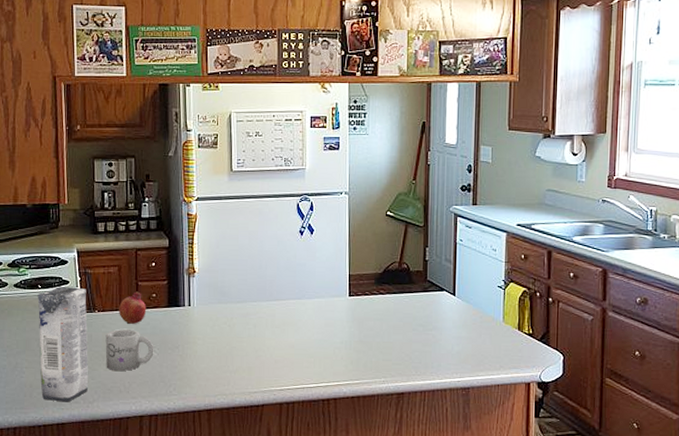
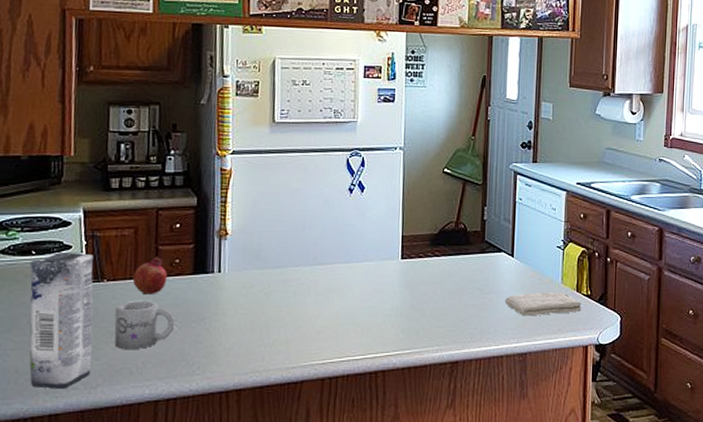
washcloth: none [447,329,524,353] -> present [504,291,582,316]

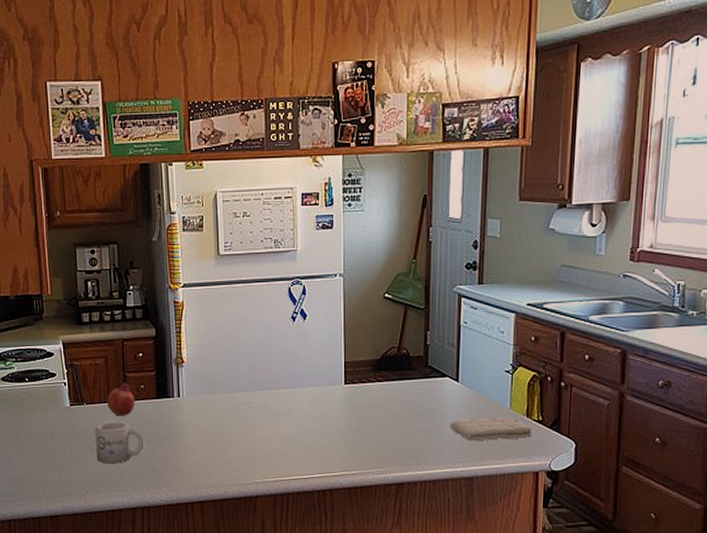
juice carton: present [29,252,93,389] -> none [25,379,80,495]

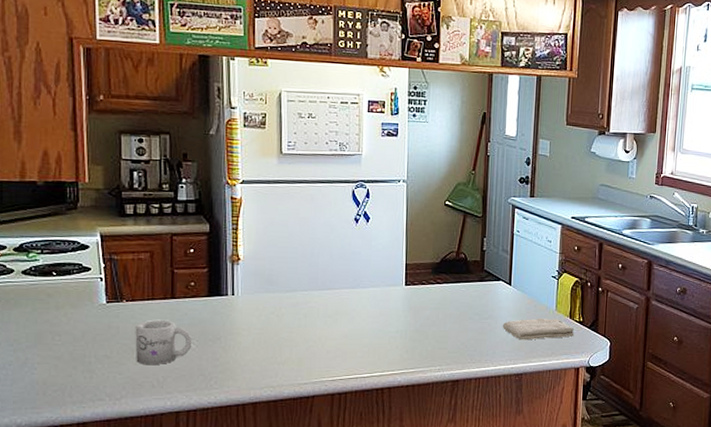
fruit: present [106,383,135,417] -> none [150,280,184,316]

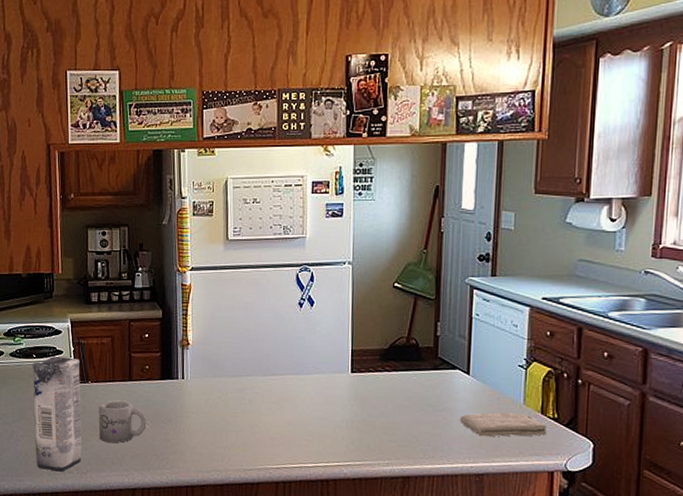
juice carton: none [51,274,116,400] -> present [32,356,82,472]

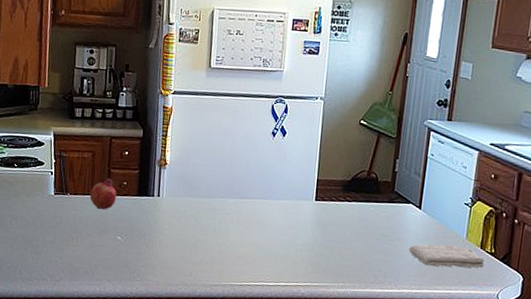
juice carton: present [32,356,82,472] -> none [11,167,60,279]
mug: present [98,401,147,443] -> none [74,213,122,254]
fruit: none [111,363,140,397] -> present [89,178,117,210]

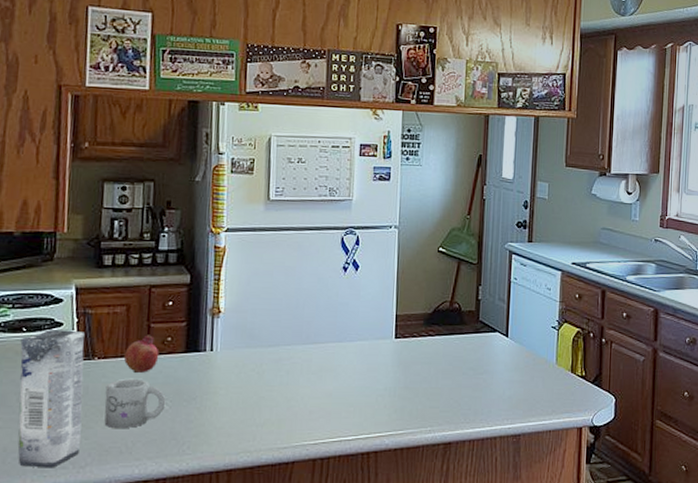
juice carton: none [11,167,60,279] -> present [18,330,84,468]
mug: none [74,213,122,254] -> present [104,379,166,428]
washcloth: present [408,244,485,268] -> none [498,371,577,397]

